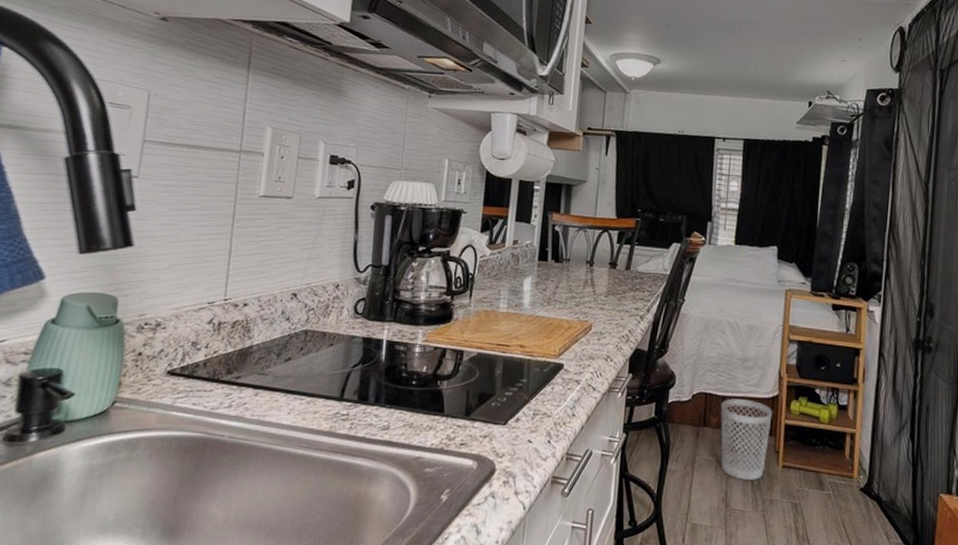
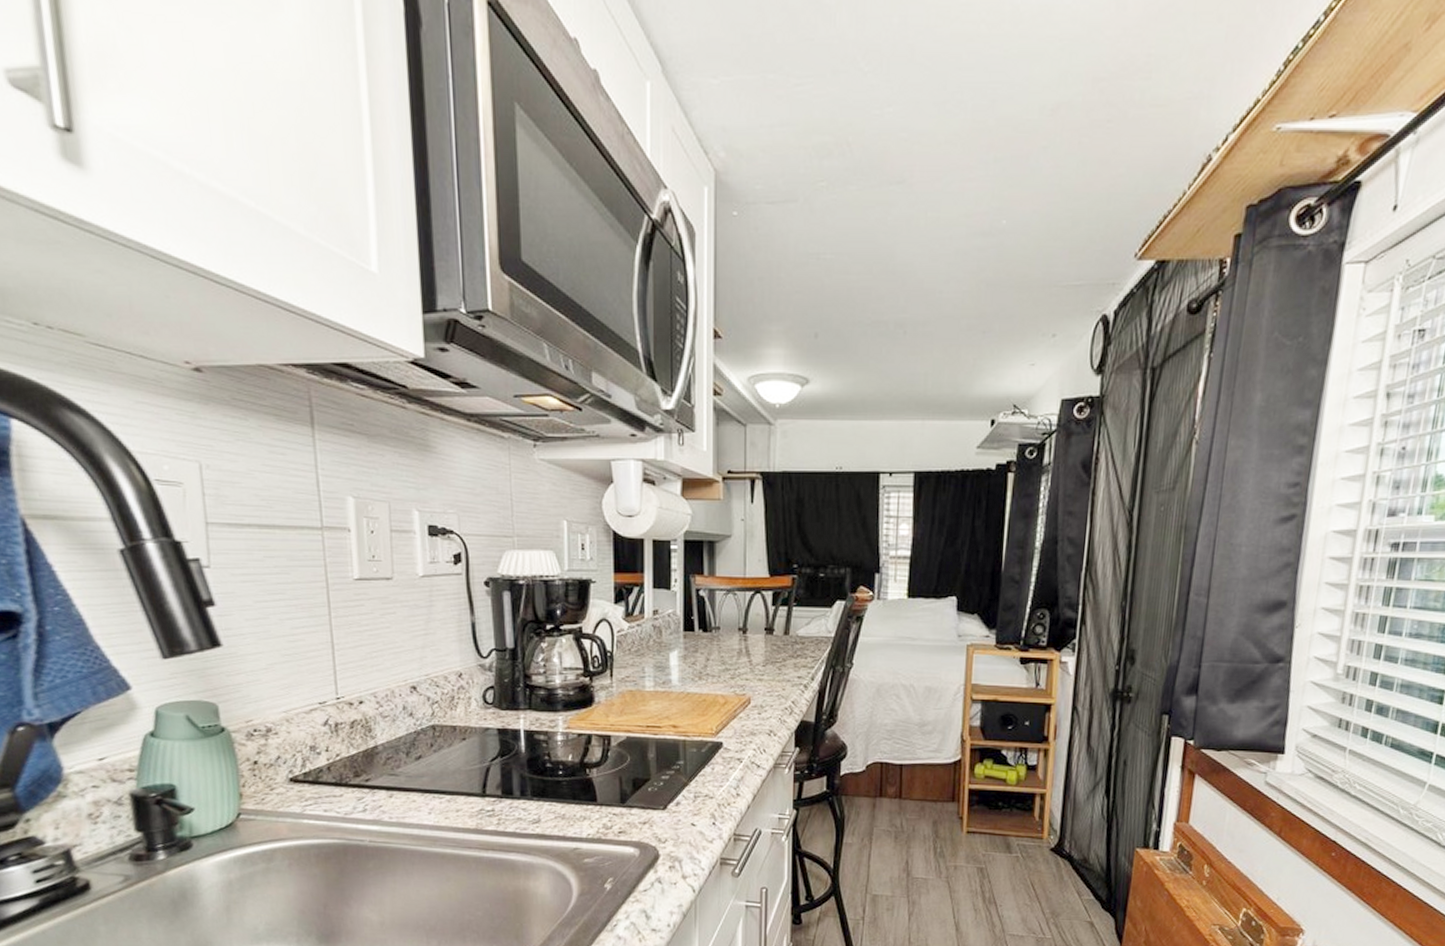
wastebasket: present [720,398,773,480] -> none [898,766,955,848]

